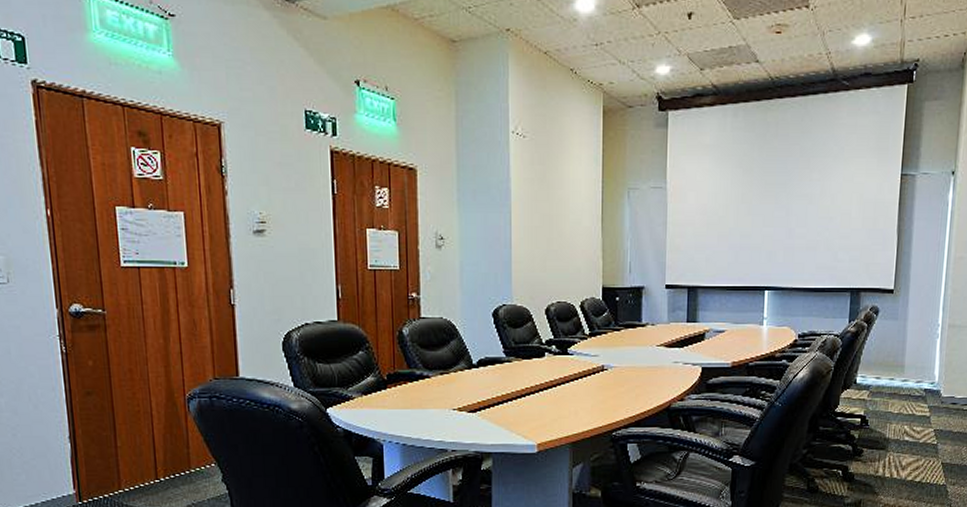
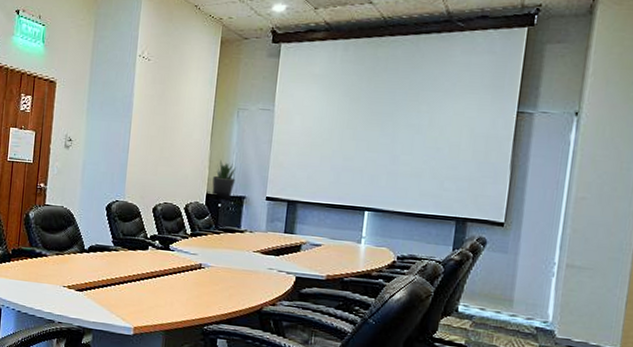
planter: none [608,248,632,293] -> present [211,160,237,201]

